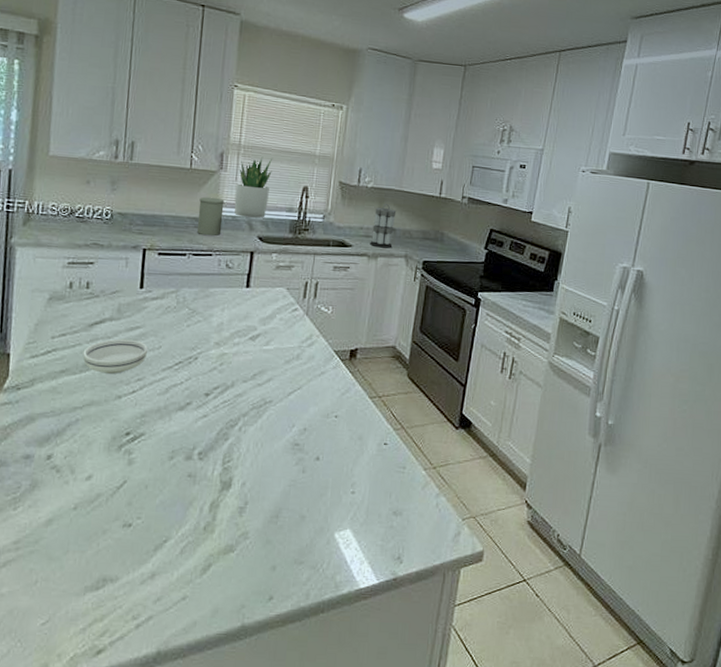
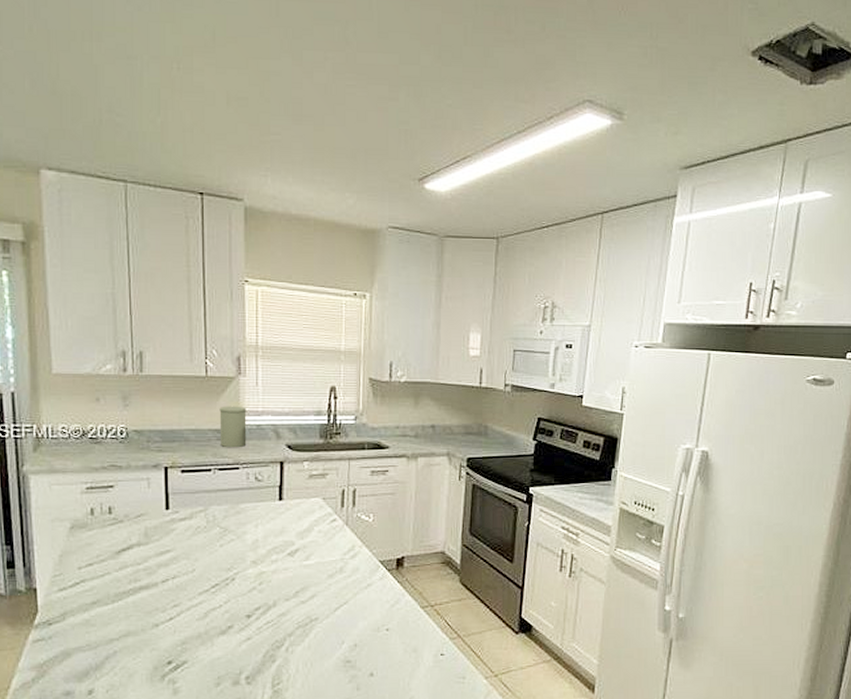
bowl: present [83,338,148,374] -> none [113,564,180,602]
planter: present [234,156,272,219] -> none [257,357,295,426]
spice rack: present [370,204,397,248] -> none [408,399,434,447]

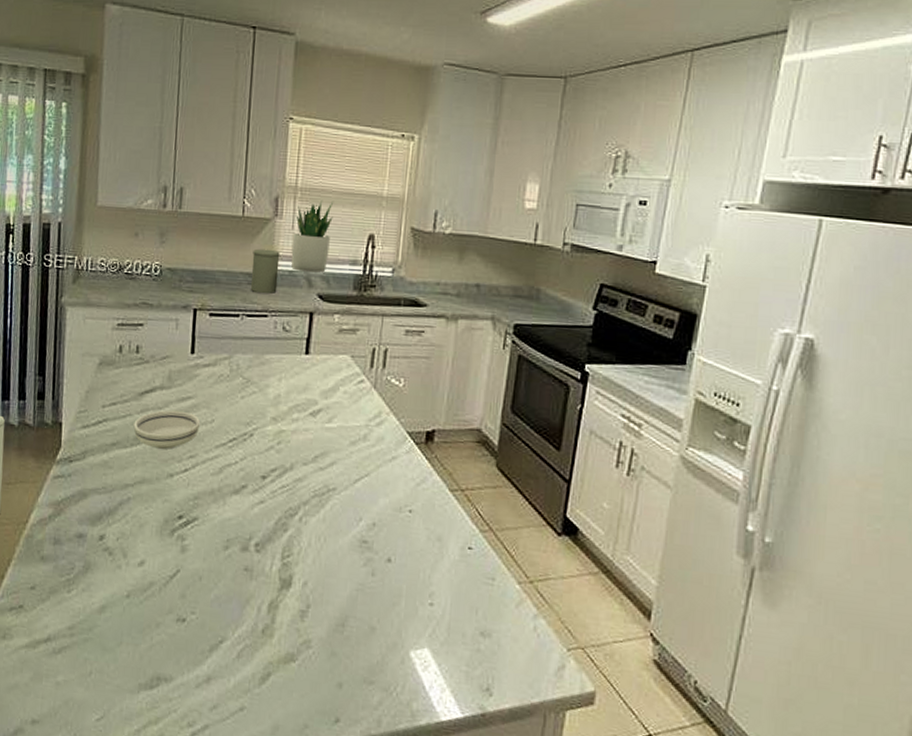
bowl: none [113,564,180,602] -> present [133,409,200,450]
planter: none [257,357,295,426] -> present [291,200,333,274]

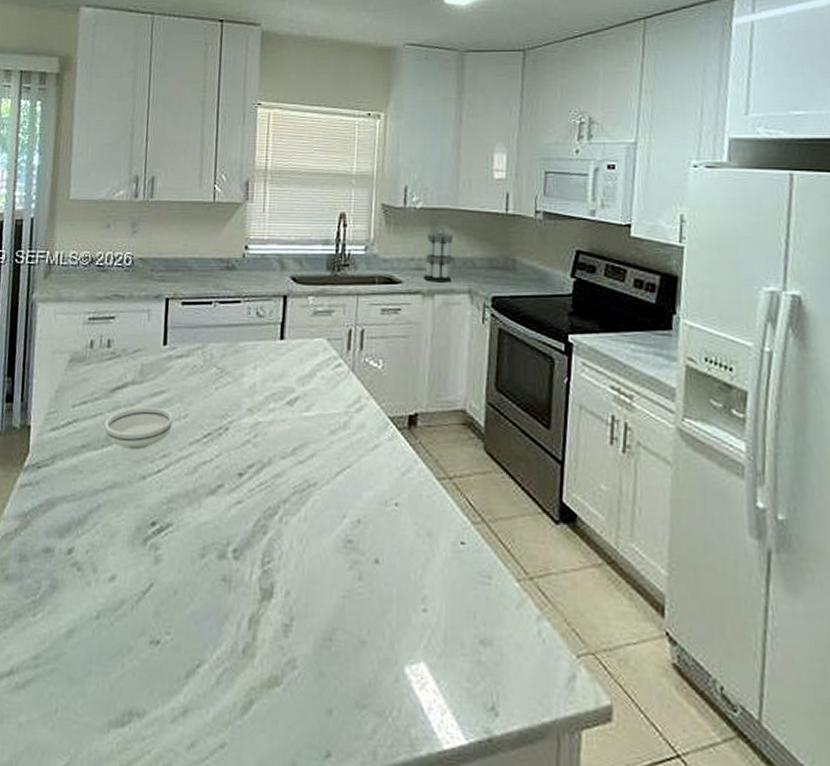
canister: present [251,248,280,294] -> none [223,233,252,279]
planter: present [291,200,333,274] -> none [262,181,304,256]
spice rack: none [448,254,481,309] -> present [424,227,454,283]

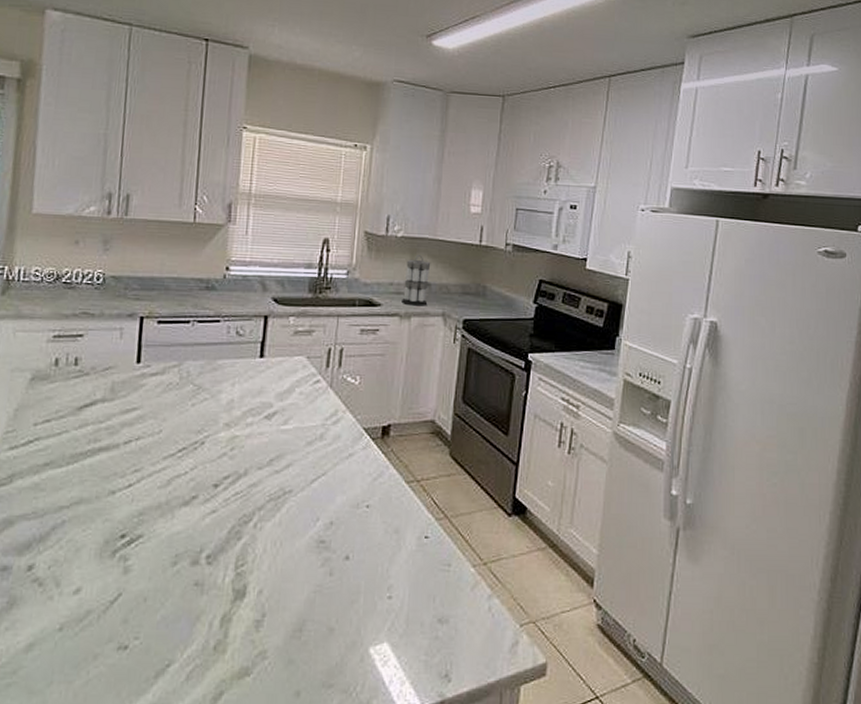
bowl: present [104,406,173,449] -> none [70,423,146,465]

